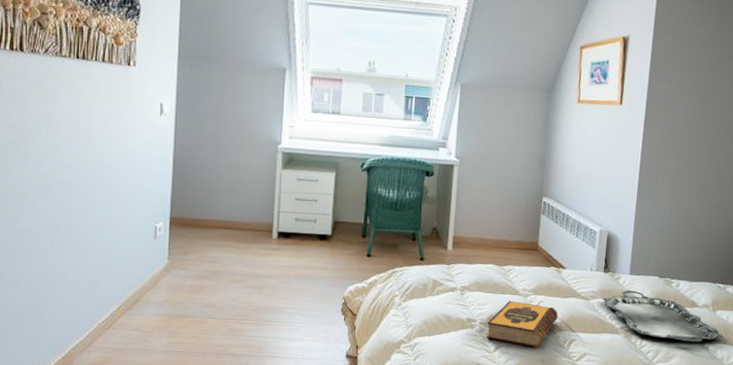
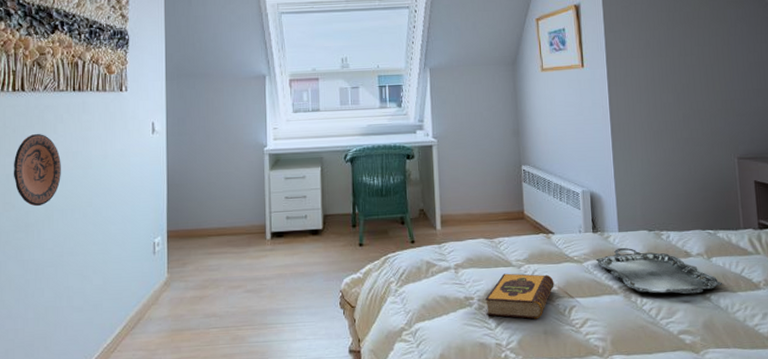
decorative plate: none [8,99,61,176] -> present [13,134,61,207]

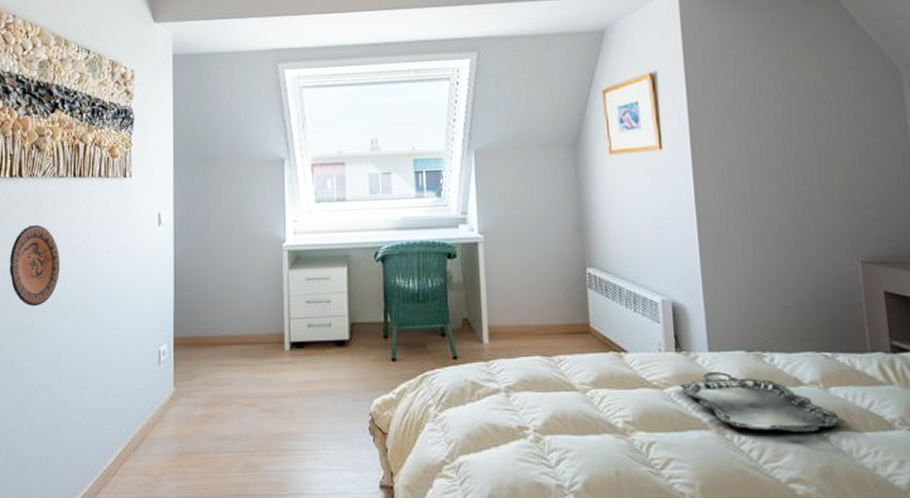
hardback book: present [485,273,554,320] -> none [543,399,628,457]

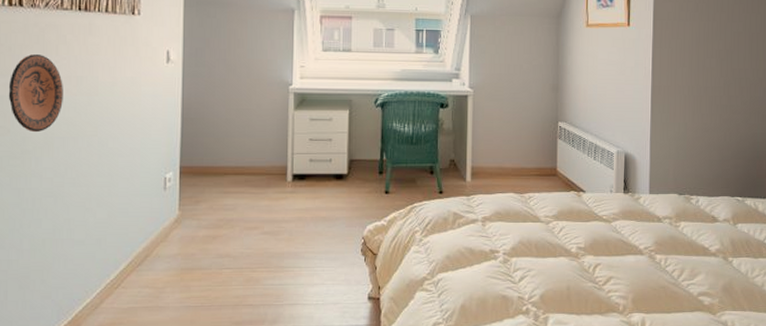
serving tray: present [679,371,845,433] -> none [624,209,746,258]

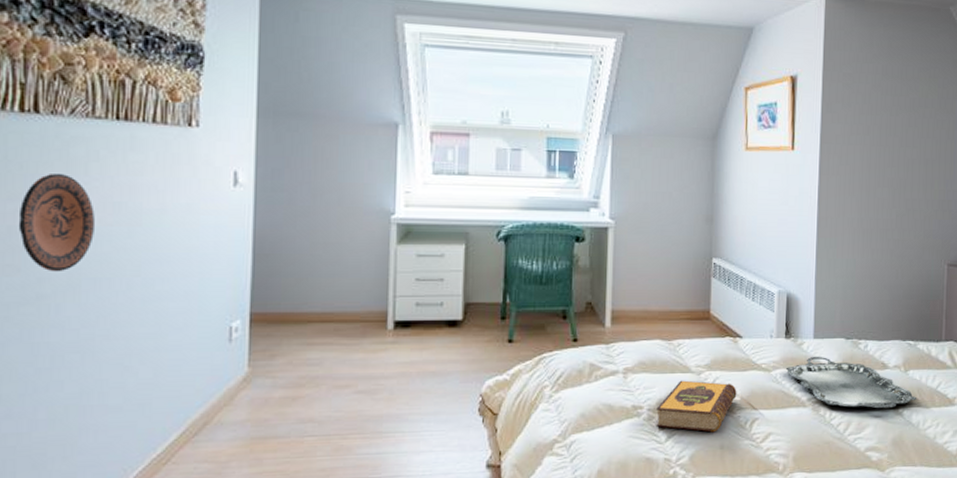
hardback book: none [511,228,581,275] -> present [656,380,737,433]
serving tray: none [624,209,746,258] -> present [785,356,917,409]

